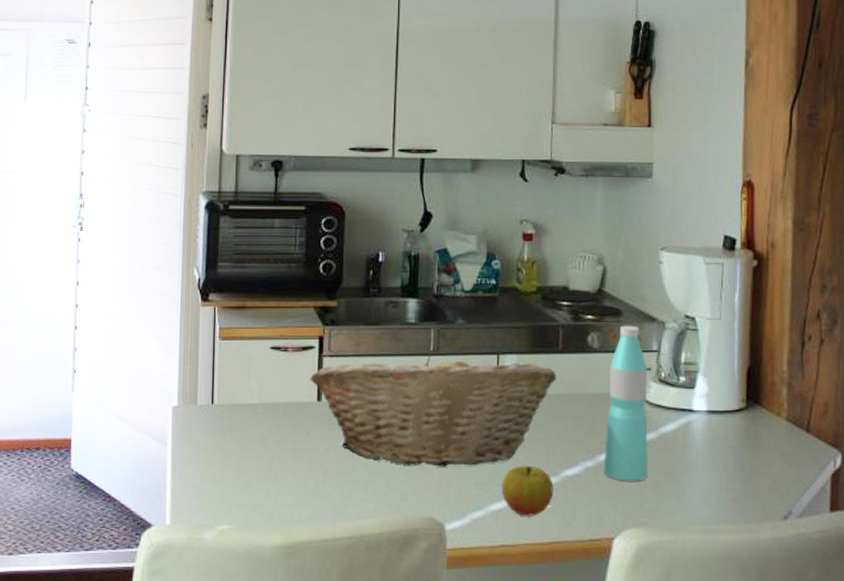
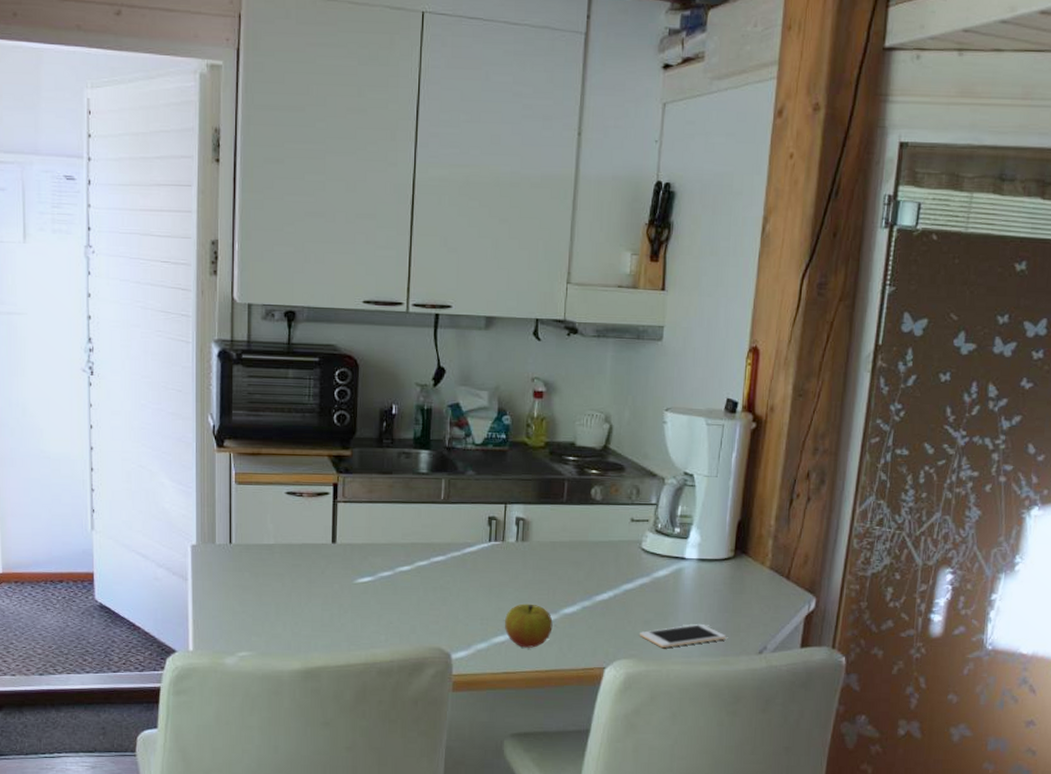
fruit basket: present [310,349,557,467] -> none [325,498,561,604]
water bottle: present [604,325,648,481] -> none [599,480,646,619]
cell phone: none [650,486,745,514] -> present [640,624,726,648]

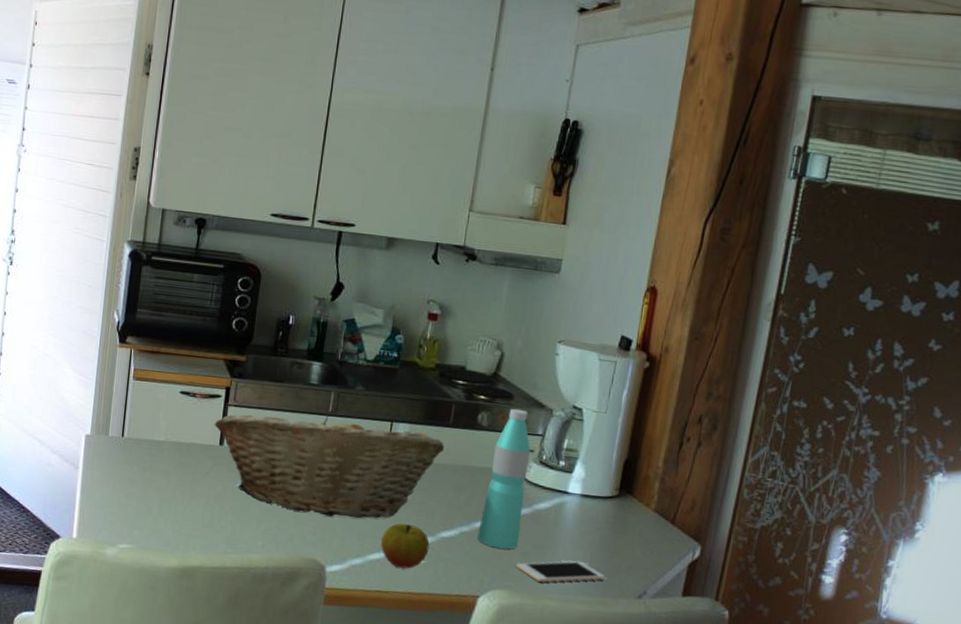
fruit basket: none [325,498,561,604] -> present [214,410,445,519]
water bottle: none [599,480,646,619] -> present [477,408,531,549]

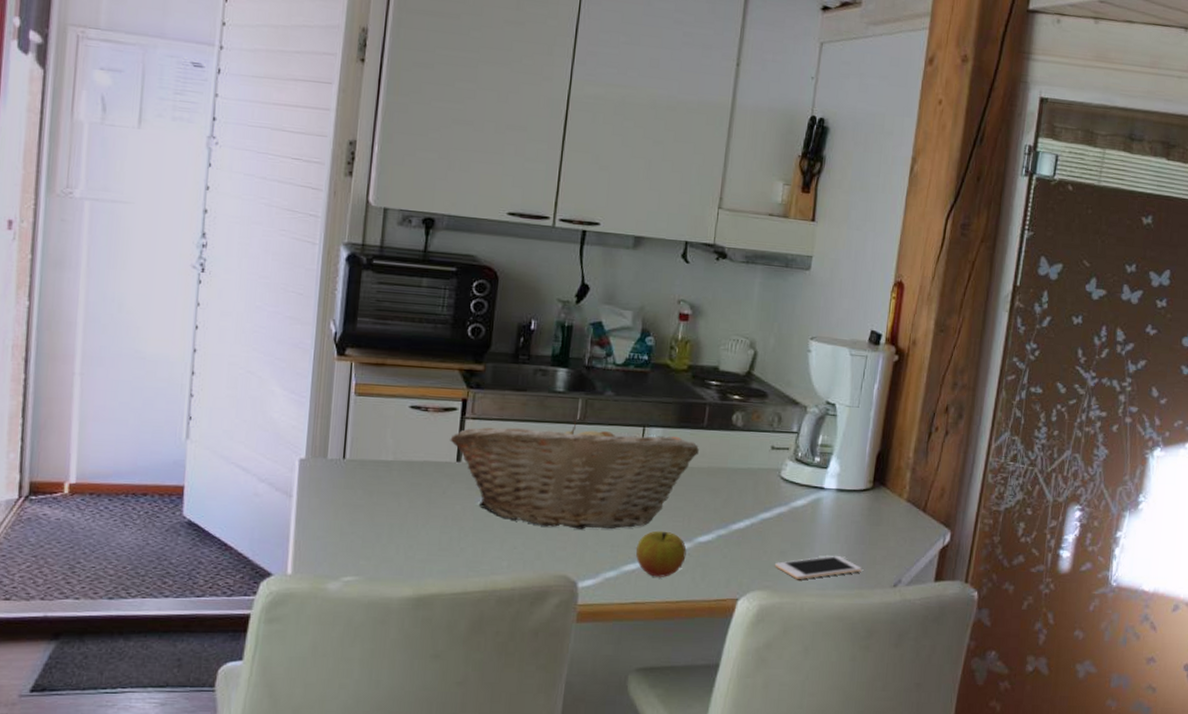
water bottle: present [477,408,531,549] -> none [735,407,786,549]

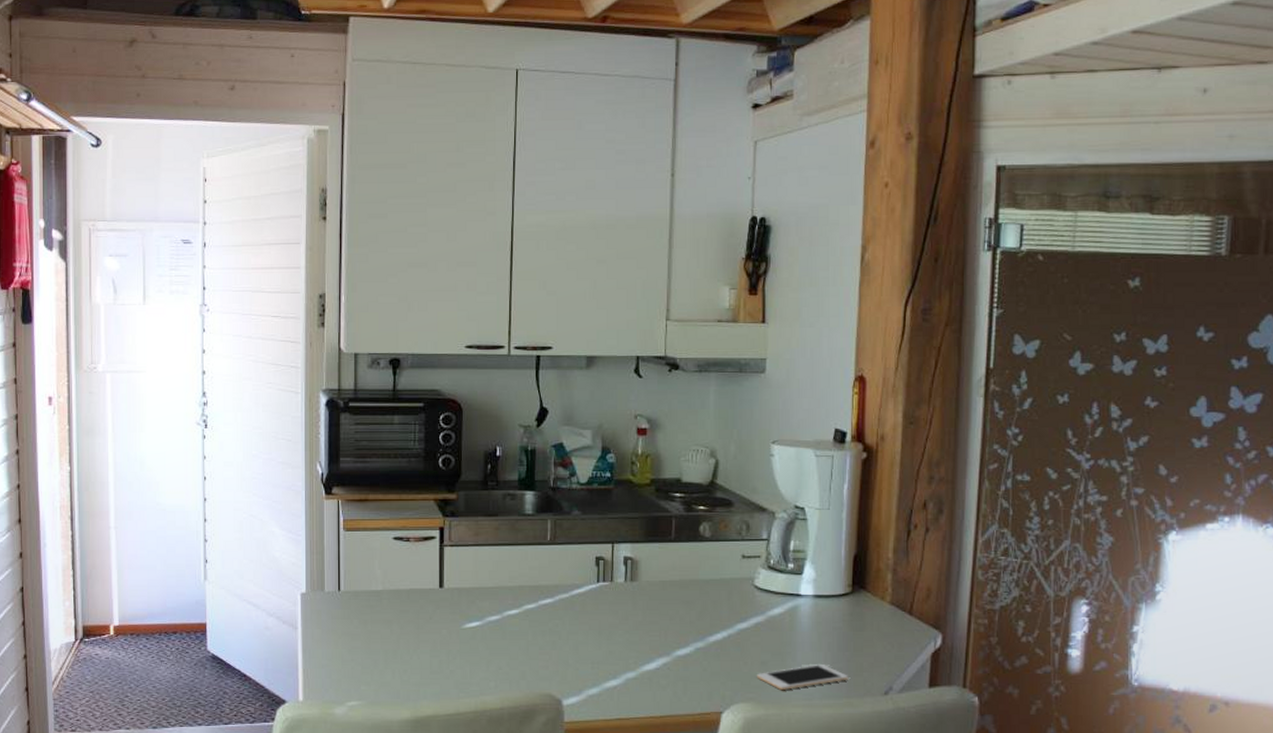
fruit basket: present [450,418,700,530] -> none [432,539,670,648]
apple: present [636,530,687,577] -> none [616,646,666,692]

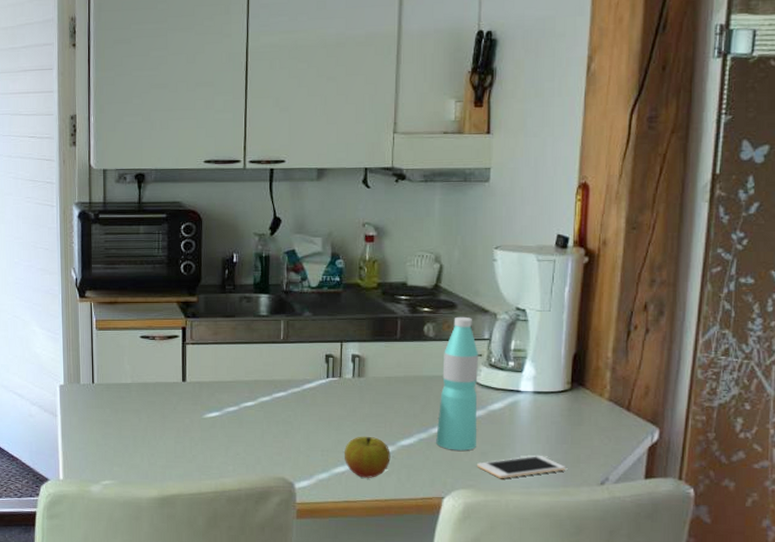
apple: none [616,646,666,692] -> present [345,436,391,478]
water bottle: none [714,515,757,660] -> present [436,316,479,451]

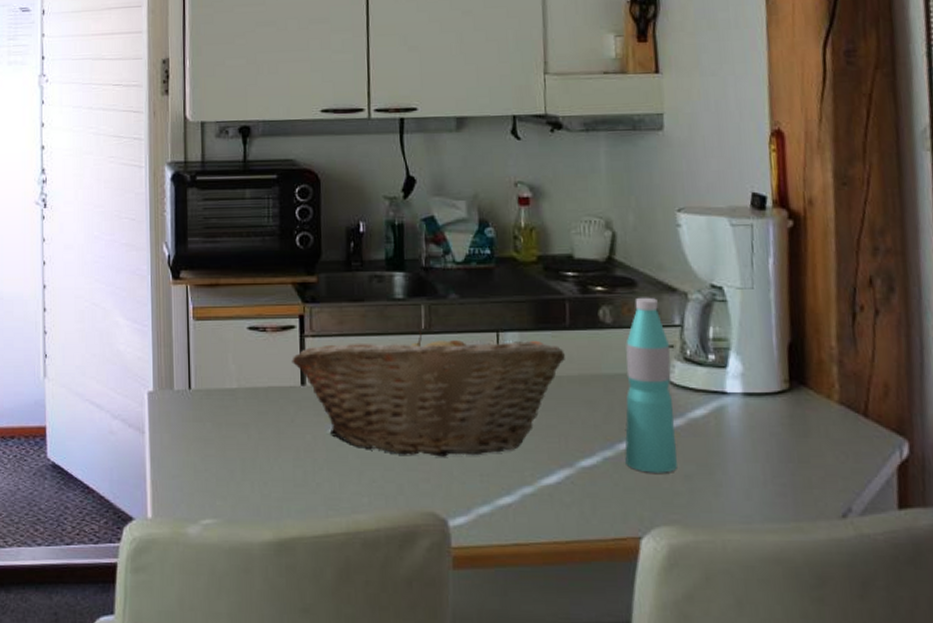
fruit basket: none [175,338,395,437] -> present [292,327,566,457]
apple: present [345,436,391,478] -> none [510,455,569,512]
cell phone: present [477,456,565,478] -> none [681,479,795,510]

